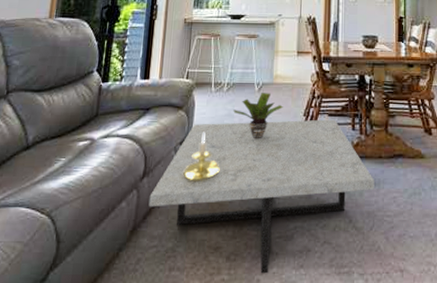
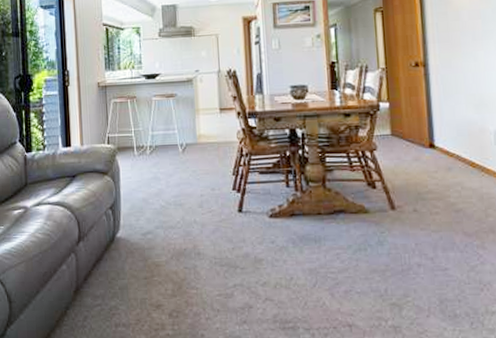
coffee table: present [148,119,375,274] -> none [87,177,315,329]
candle holder: present [183,132,219,181] -> none [117,196,151,244]
potted plant: present [233,93,284,140] -> none [159,153,211,201]

